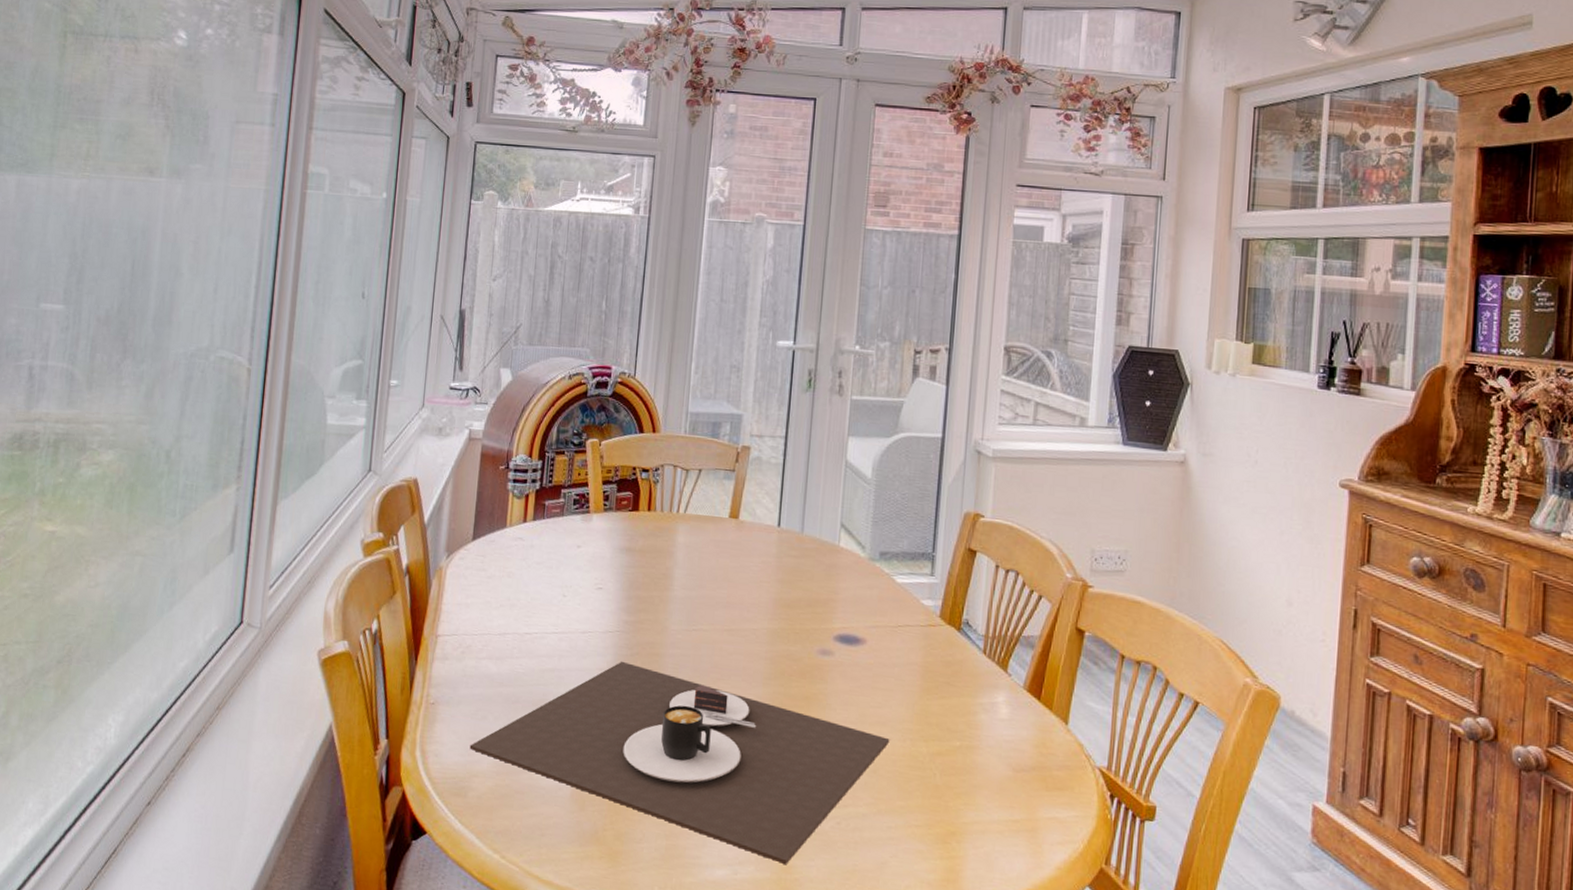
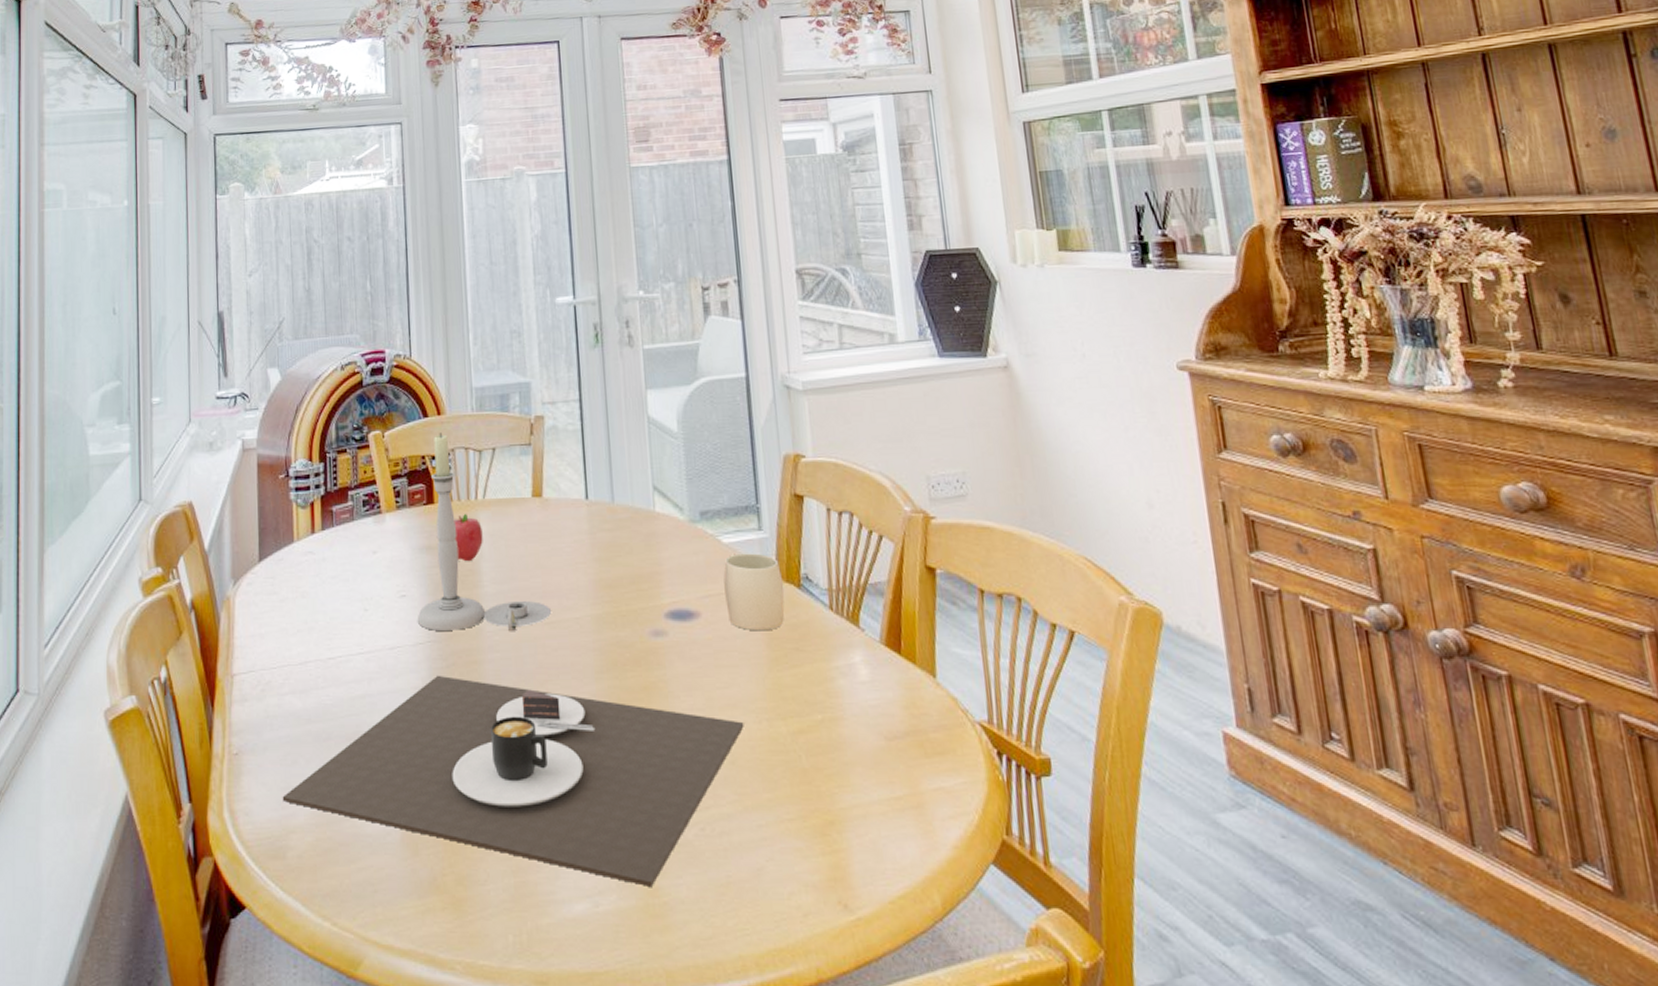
candlestick: none [610,449,732,634] -> present [418,433,551,632]
fruit: none [653,523,680,567] -> present [453,513,483,562]
mug: none [890,593,946,664] -> present [723,553,785,631]

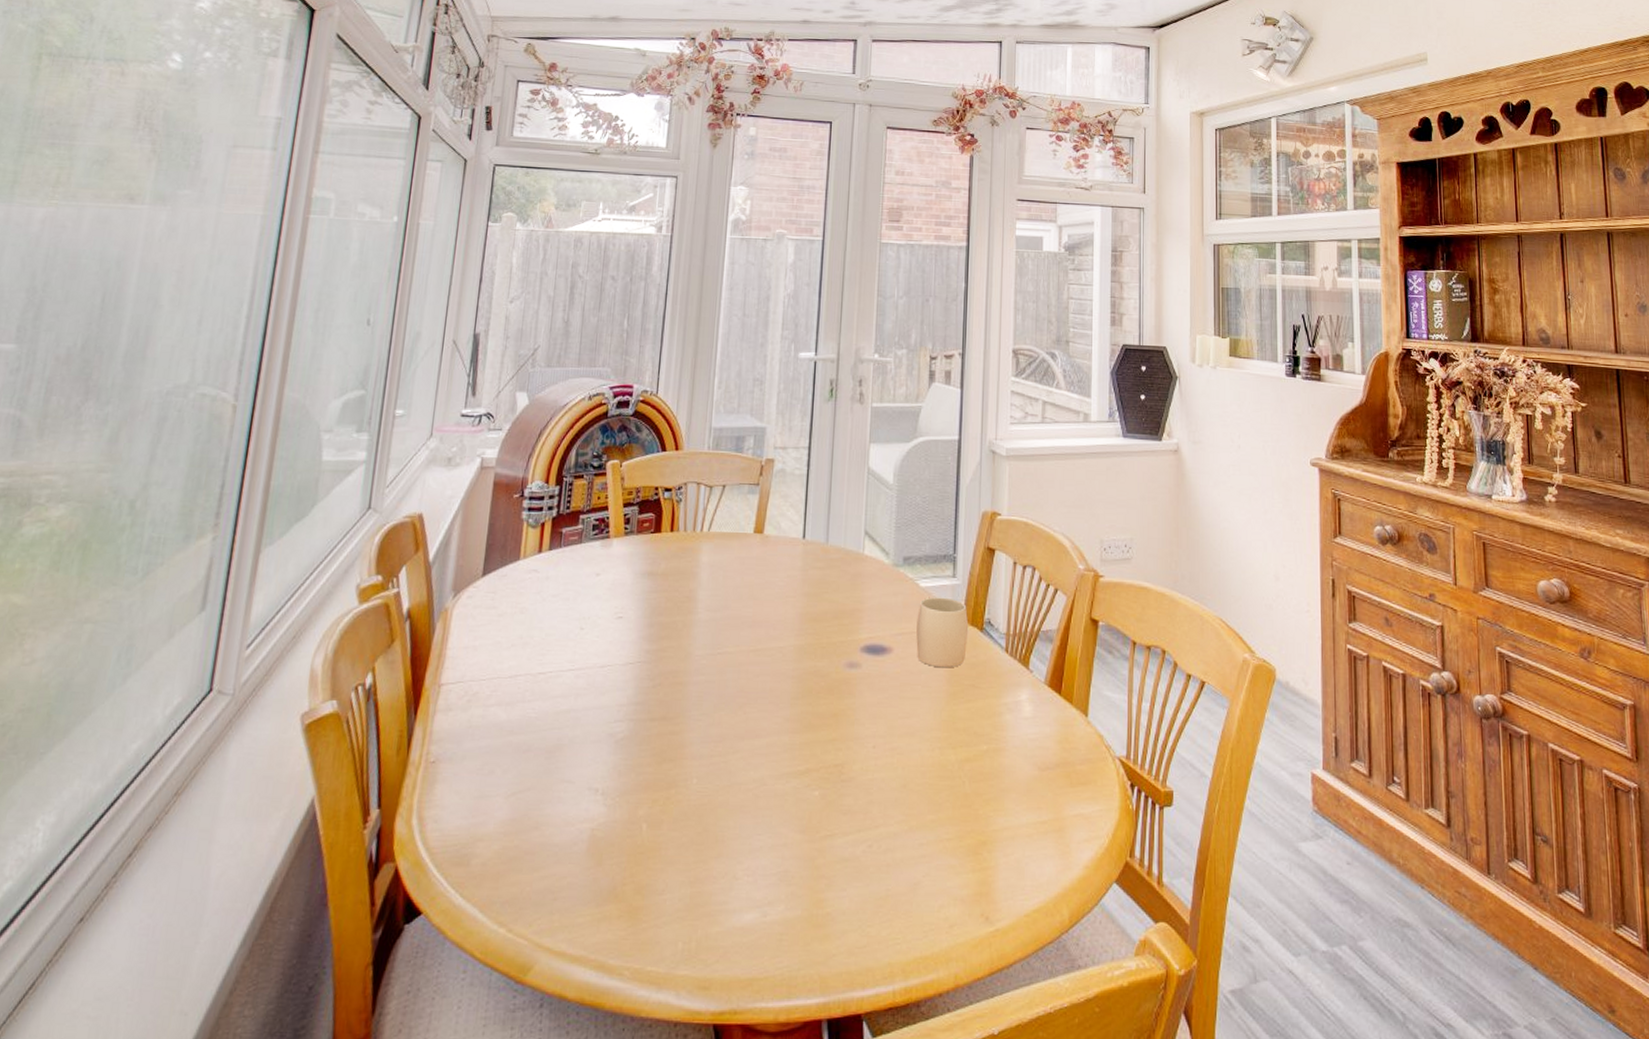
place setting: present [282,675,744,886] -> none [474,694,919,898]
candlestick: present [418,433,551,632] -> none [631,467,758,657]
fruit: present [453,513,483,562] -> none [676,543,704,589]

